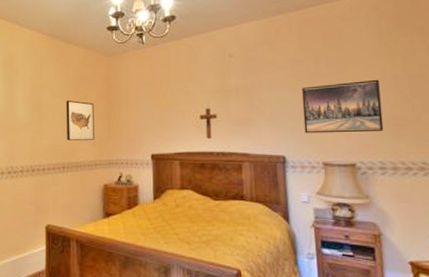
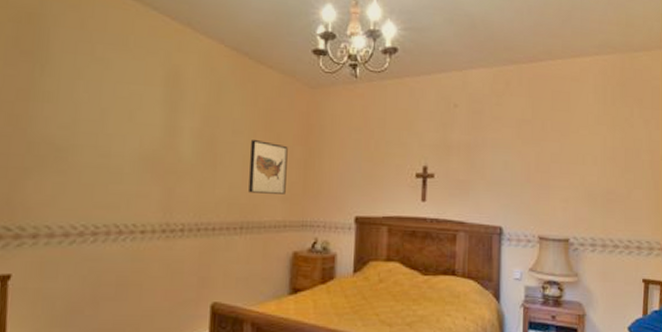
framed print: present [301,79,384,134] -> none [524,149,599,206]

